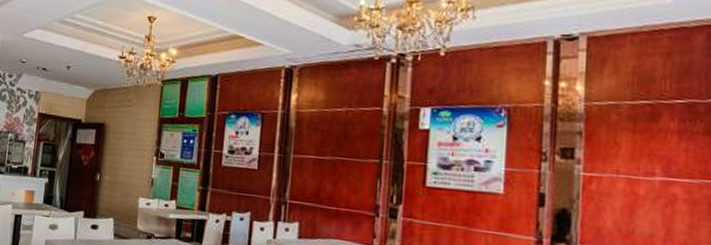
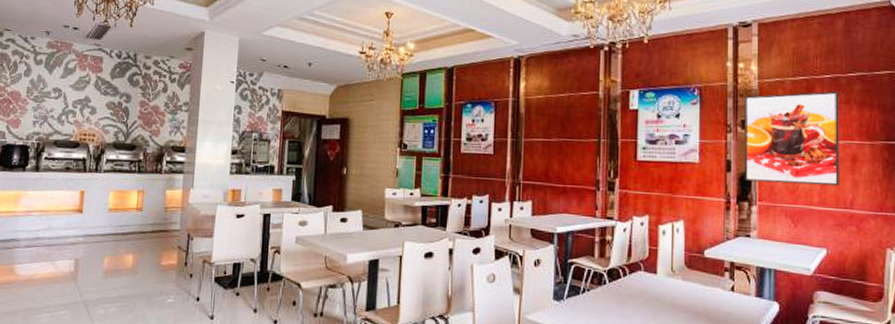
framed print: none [561,119,695,234] -> present [744,91,839,186]

